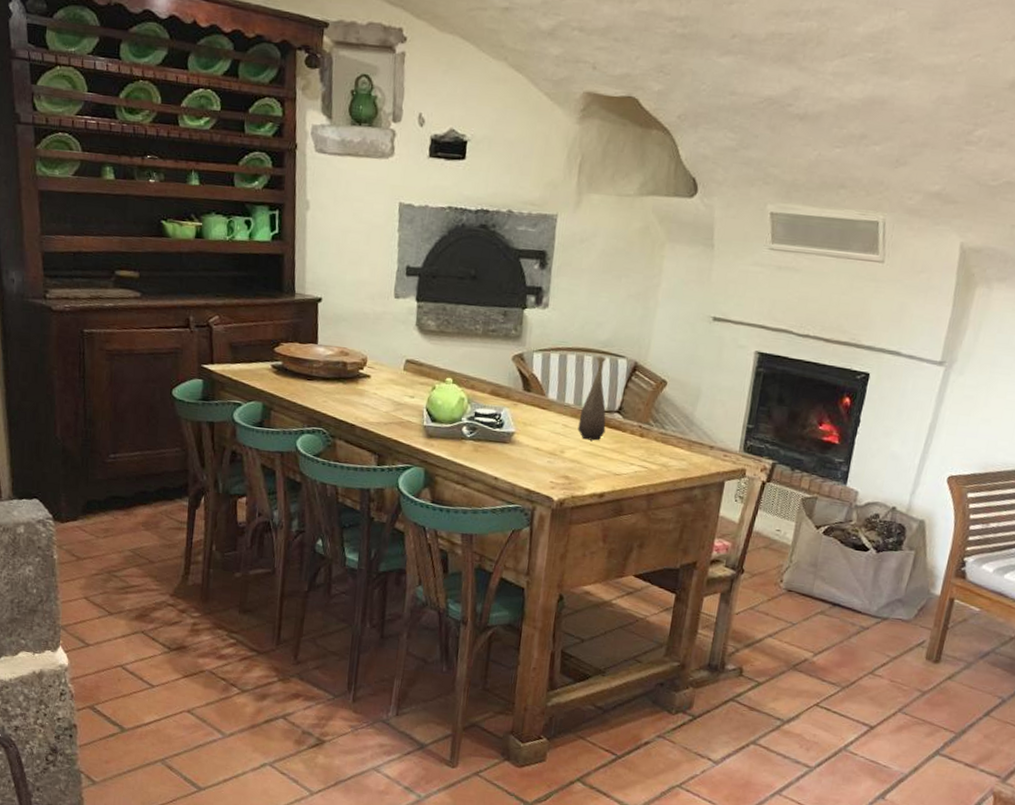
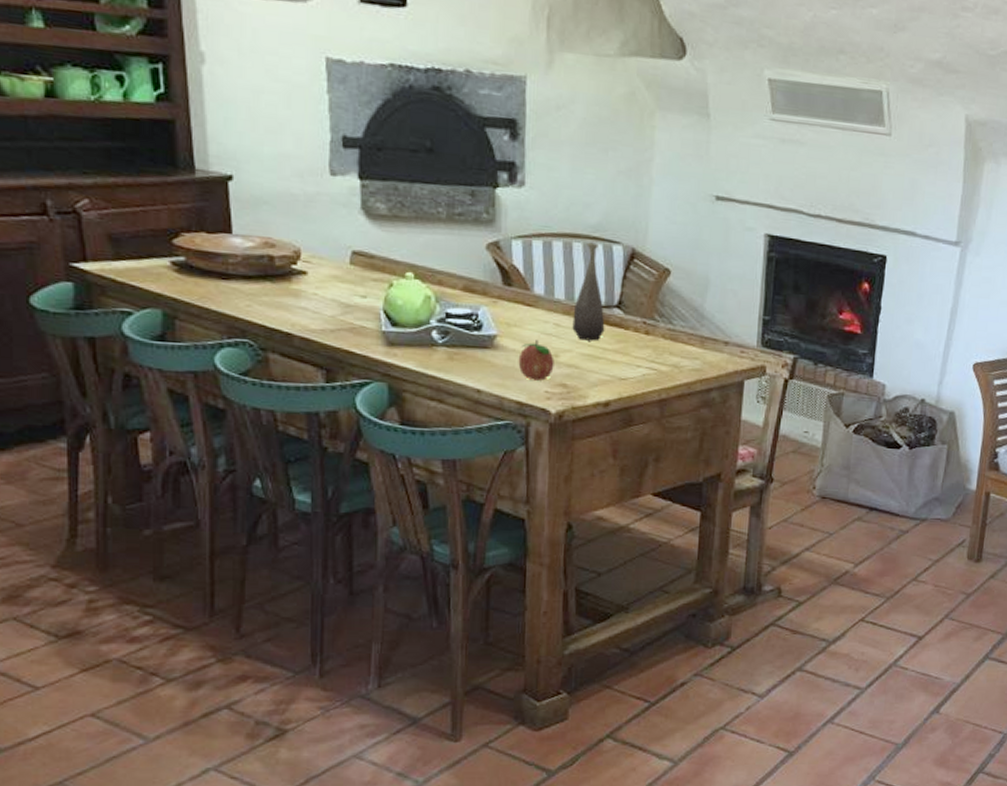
fruit: none [530,438,560,472] -> present [518,340,554,381]

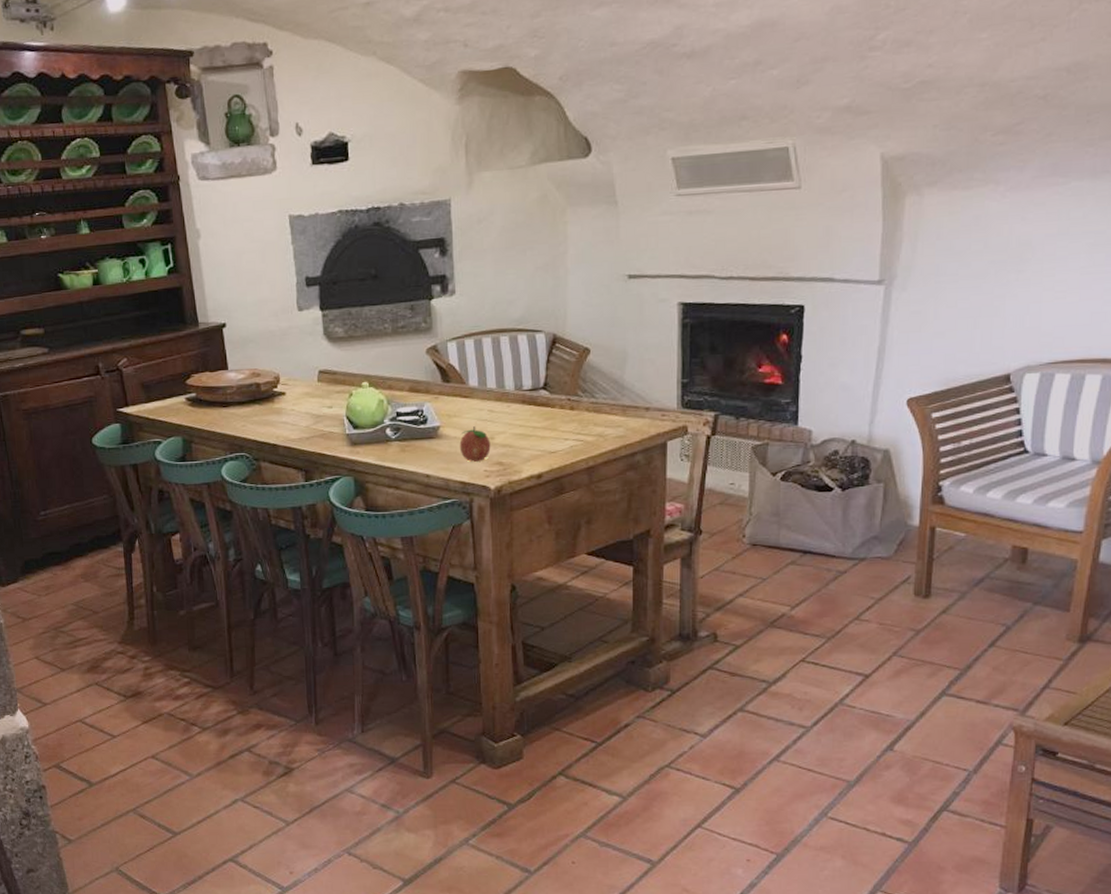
bottle: present [572,242,605,341] -> none [504,334,533,422]

